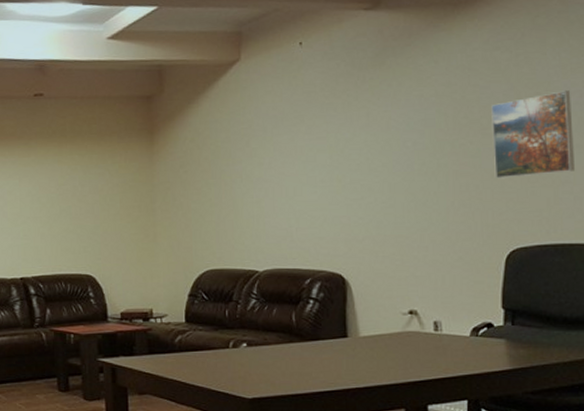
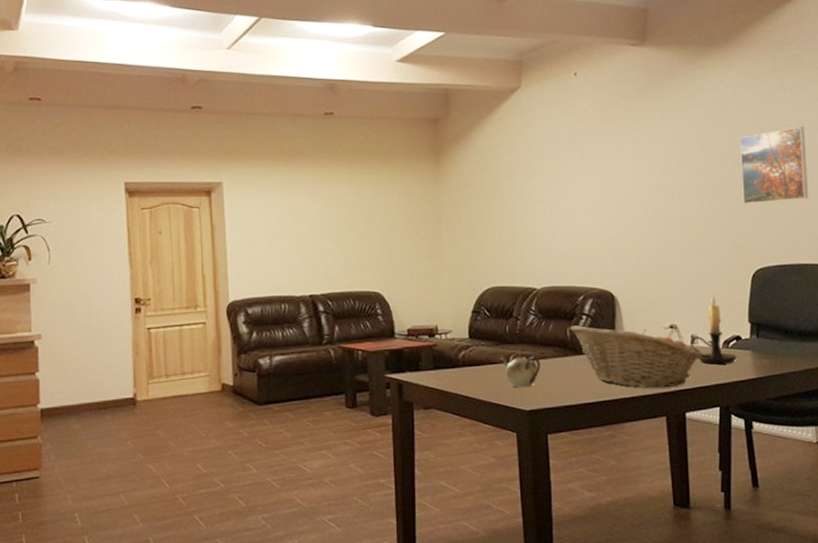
teapot: none [218,337,264,375] -> present [499,352,541,388]
fruit basket: none [296,310,446,378] -> present [570,325,702,389]
candle holder: none [433,278,488,354] -> present [690,295,737,365]

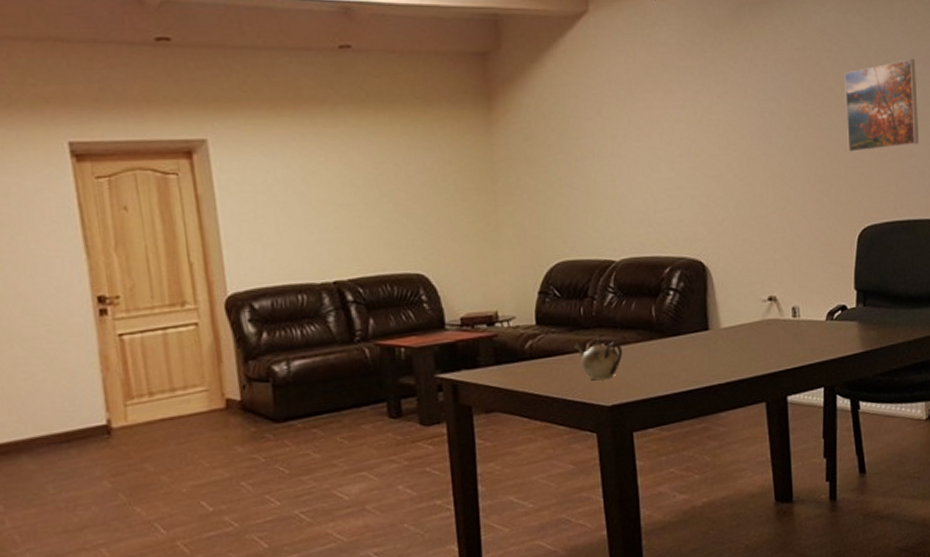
fruit basket: present [570,325,702,389] -> none [655,302,804,372]
candle holder: present [690,295,737,365] -> none [792,260,842,340]

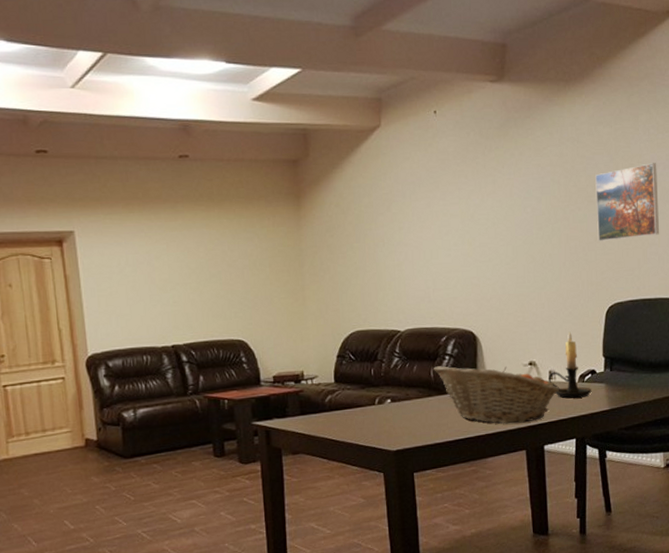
teapot: present [573,337,623,381] -> none [365,394,406,430]
fruit basket: none [655,302,804,372] -> present [434,366,559,424]
candle holder: none [792,260,842,340] -> present [549,331,592,399]

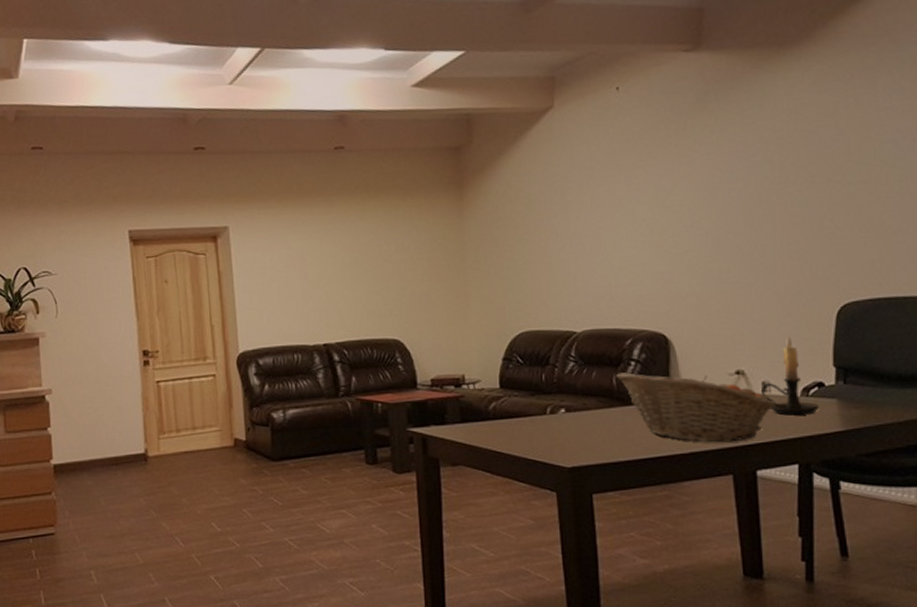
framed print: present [595,163,659,241] -> none [820,134,908,229]

